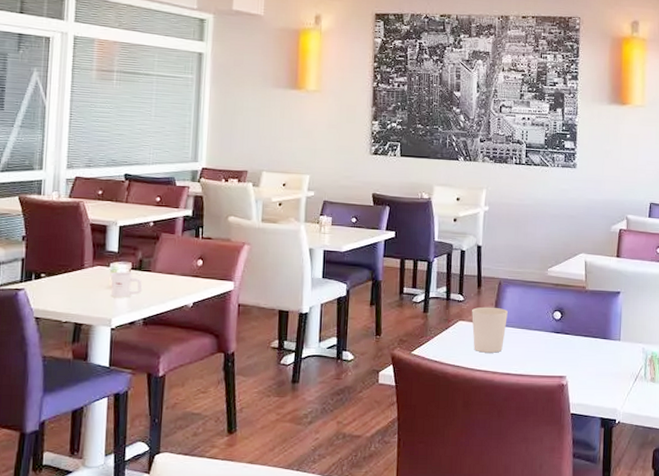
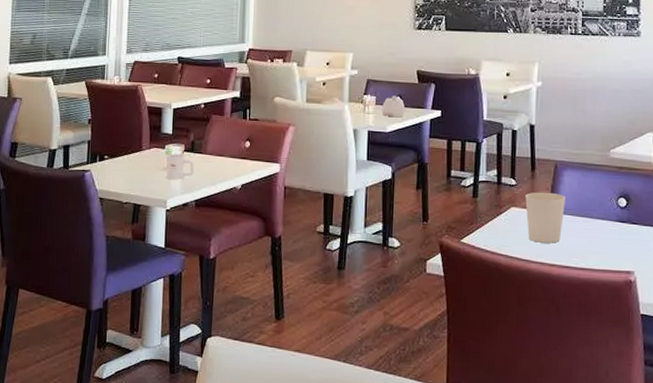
sugar bowl: none [337,217,361,238] -> present [381,96,406,118]

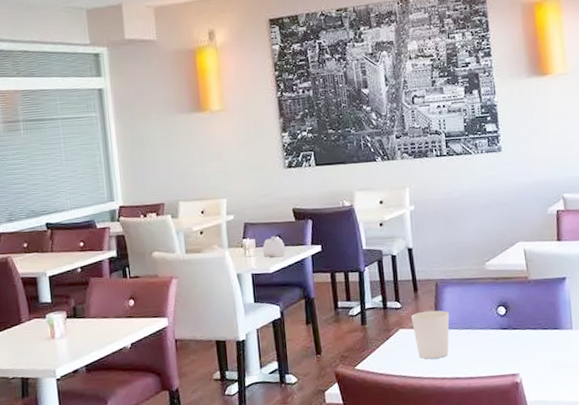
mug: present [165,153,195,180] -> none [47,321,81,349]

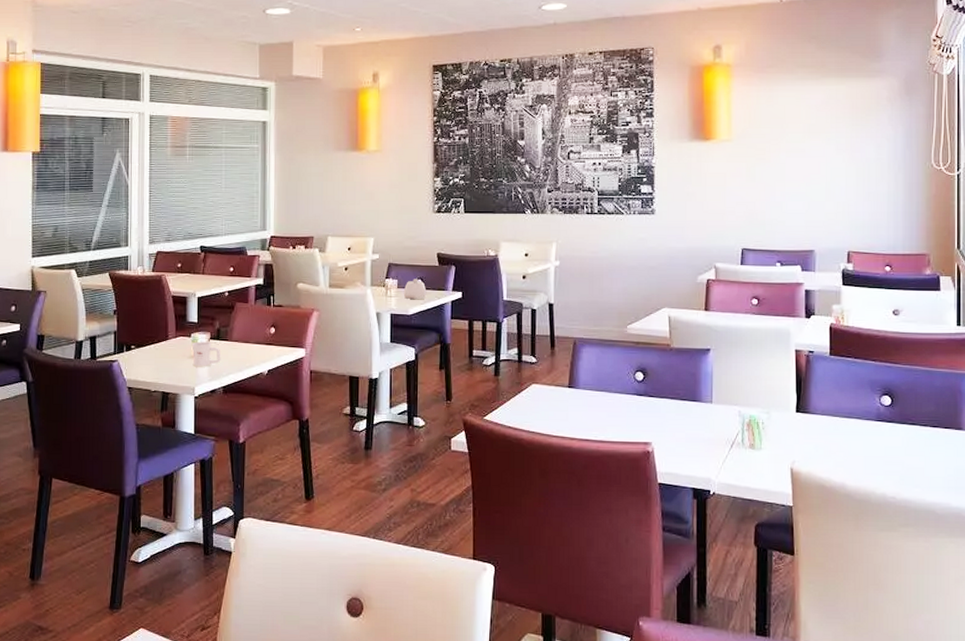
mug: none [47,321,81,349] -> present [191,341,221,367]
dixie cup: present [411,310,450,359] -> none [546,368,584,418]

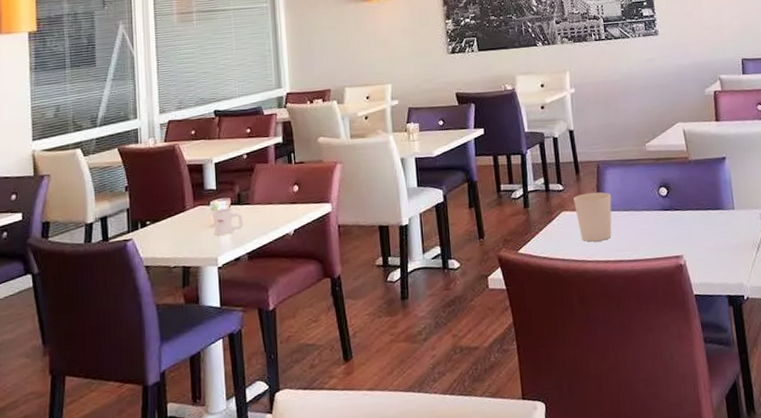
sugar bowl: present [403,279,427,300] -> none [425,120,449,141]
dixie cup: none [546,368,584,418] -> present [573,192,612,242]

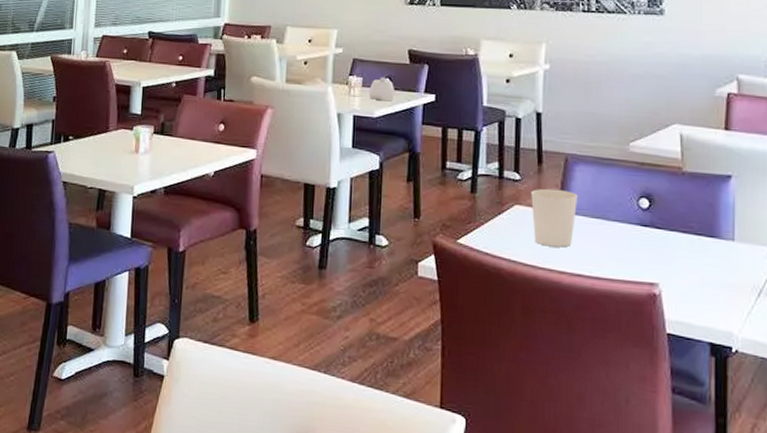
mug: present [211,207,244,236] -> none [133,135,164,165]
sugar bowl: none [425,120,449,141] -> present [368,77,395,101]

